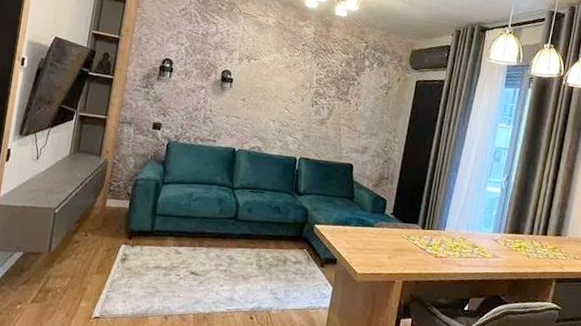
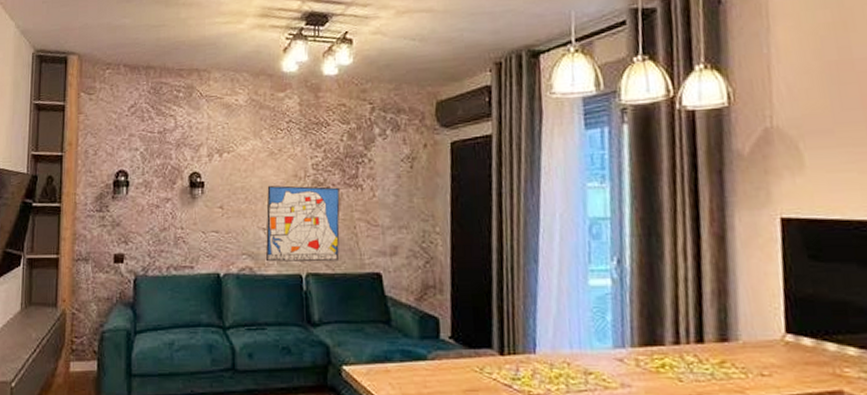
wall art: none [272,89,333,152] -> present [266,185,340,262]

